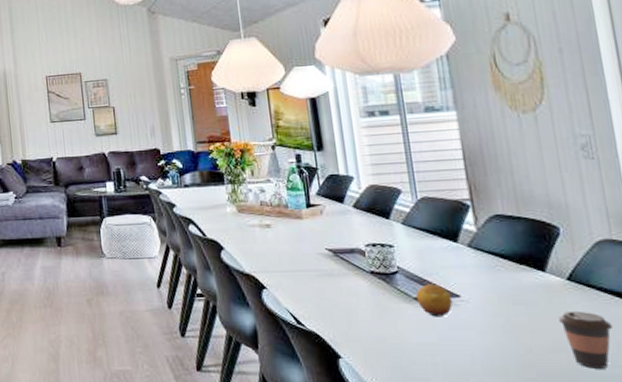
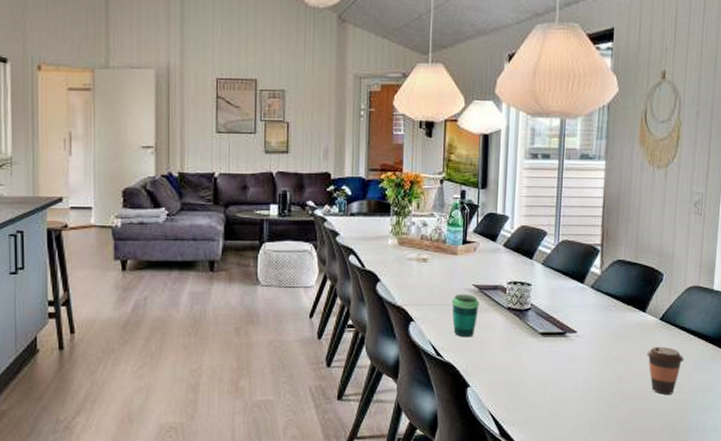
cup: none [305,258,337,305] -> present [452,294,480,338]
fruit: present [415,284,453,317] -> none [541,320,570,350]

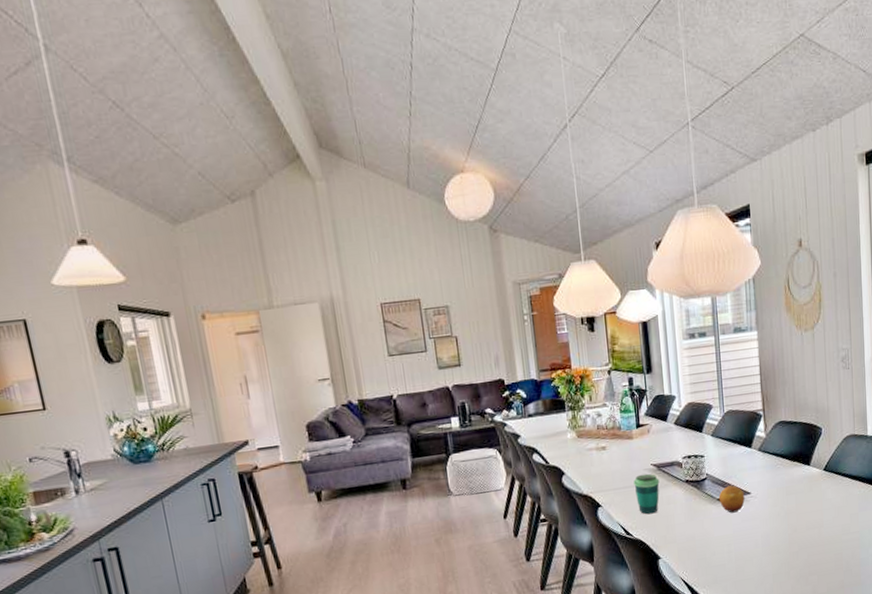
fruit: none [541,320,570,350] -> present [718,485,745,513]
coffee cup: present [646,346,684,395] -> none [815,494,849,538]

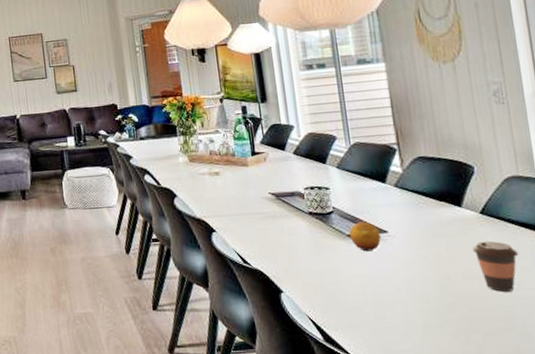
cup: present [634,473,660,515] -> none [250,202,280,244]
coffee cup: none [815,494,849,538] -> present [471,241,519,292]

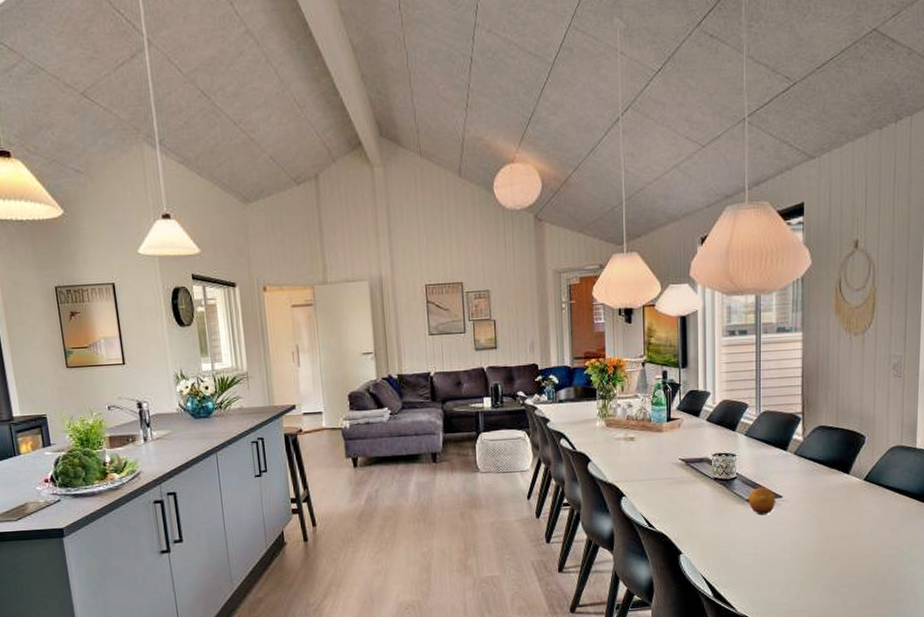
coffee cup: present [471,241,519,292] -> none [852,505,890,551]

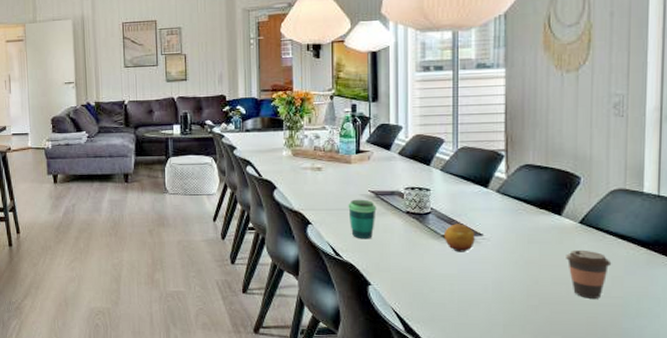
cup: none [660,468,687,509] -> present [348,199,377,239]
coffee cup: none [852,505,890,551] -> present [564,249,612,299]

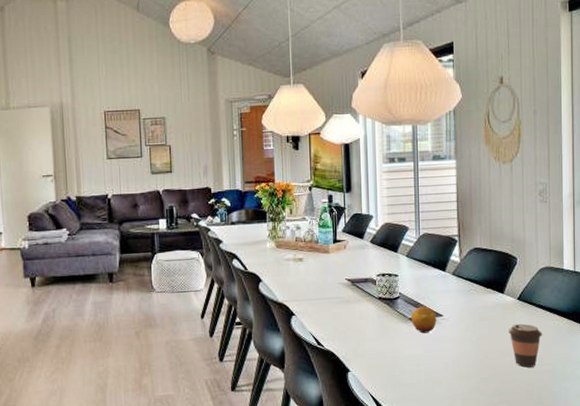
cup: present [348,199,377,239] -> none [328,287,353,327]

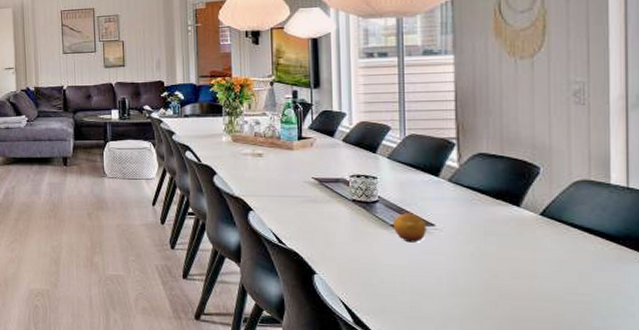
coffee cup: present [507,323,543,368] -> none [525,242,578,295]

